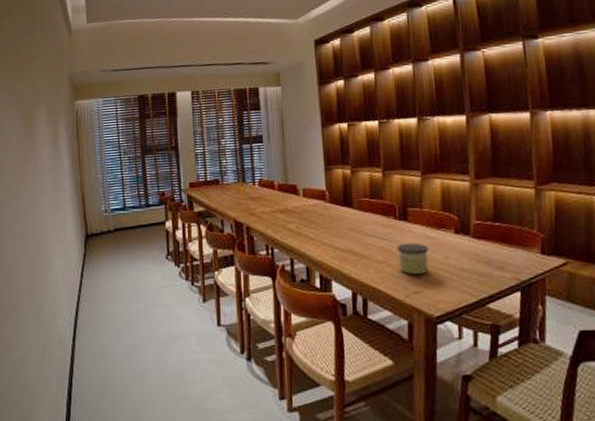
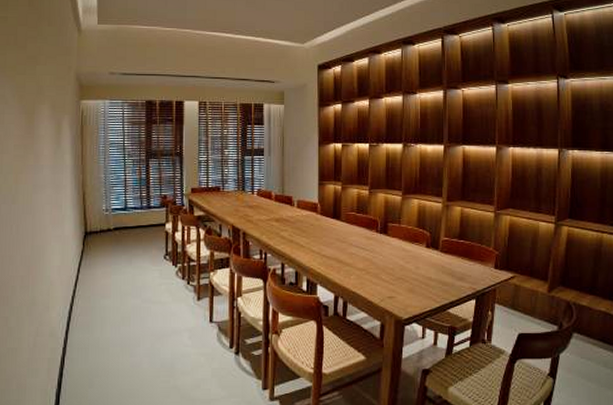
candle: present [397,243,429,274] -> none [376,254,403,281]

